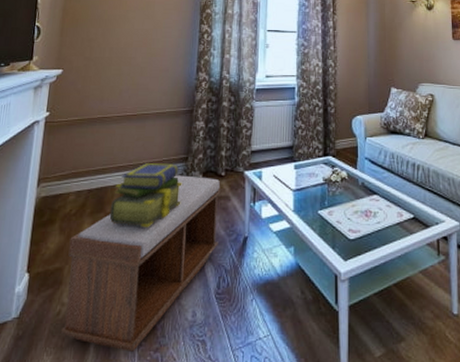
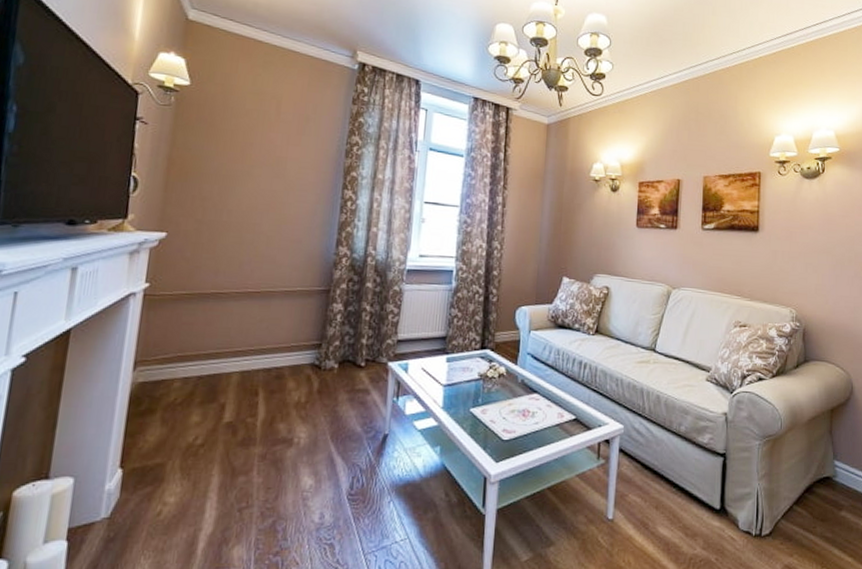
bench: present [60,175,221,352] -> none [161,363,360,555]
stack of books: present [109,163,182,228] -> none [223,348,314,421]

